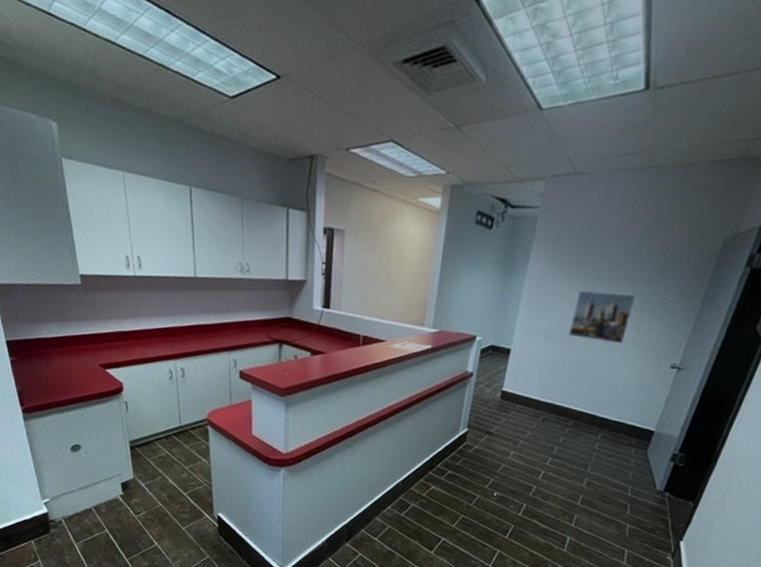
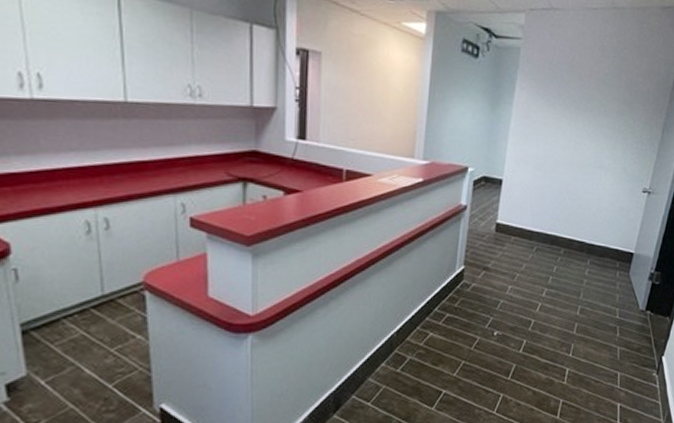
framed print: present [569,290,636,344] -> none [555,120,610,171]

